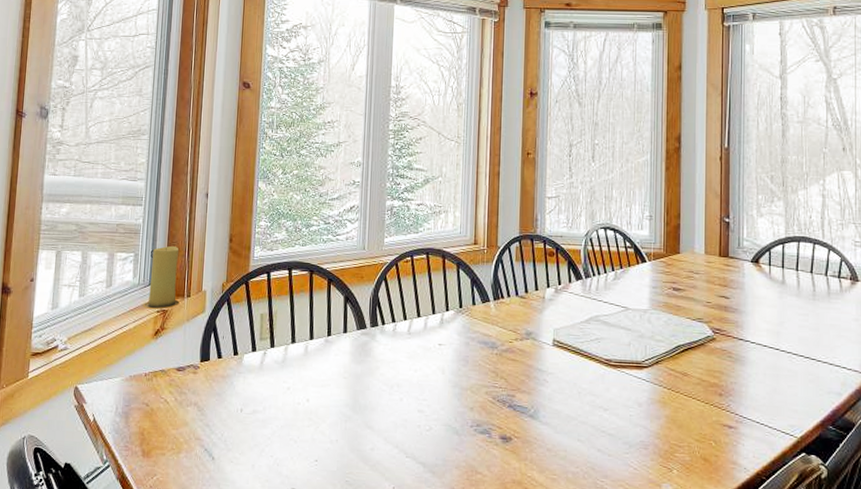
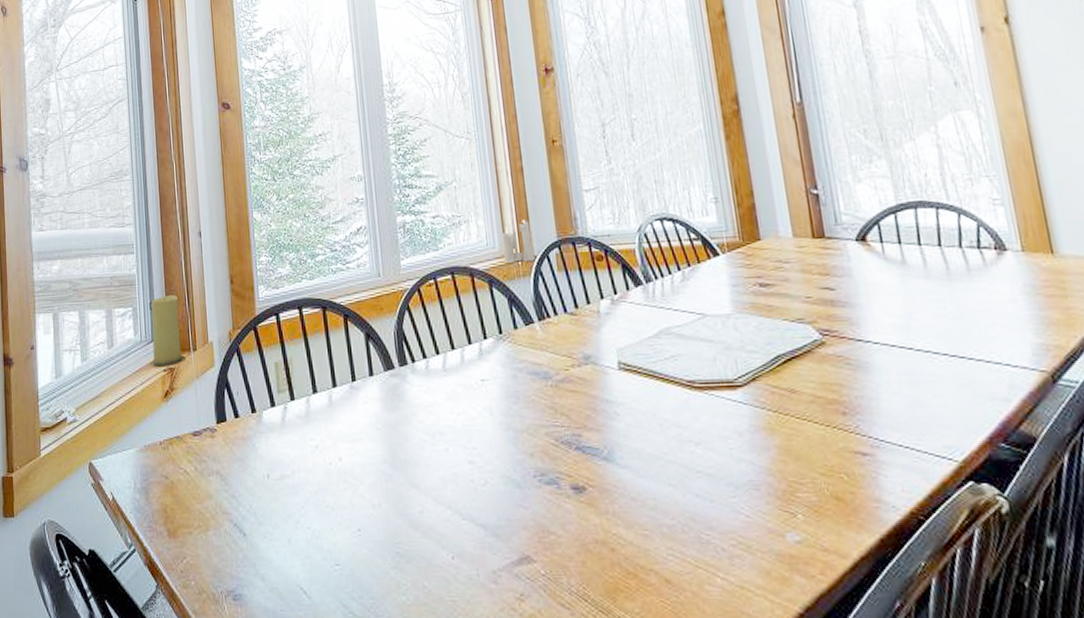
candle: none [473,215,499,251] -> present [501,219,535,263]

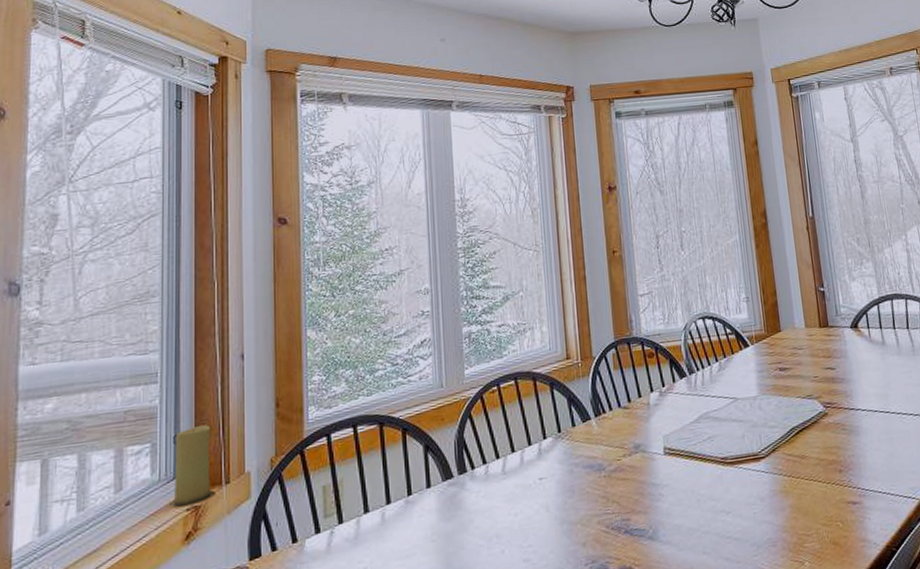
candle: present [501,219,535,263] -> none [564,324,594,365]

